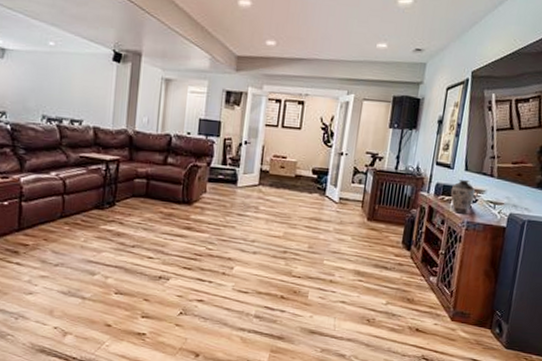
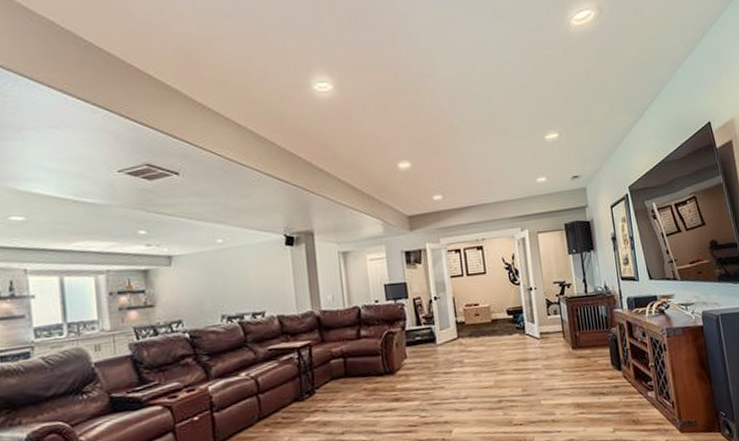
decorative vase: present [450,180,476,216] -> none [642,289,666,324]

